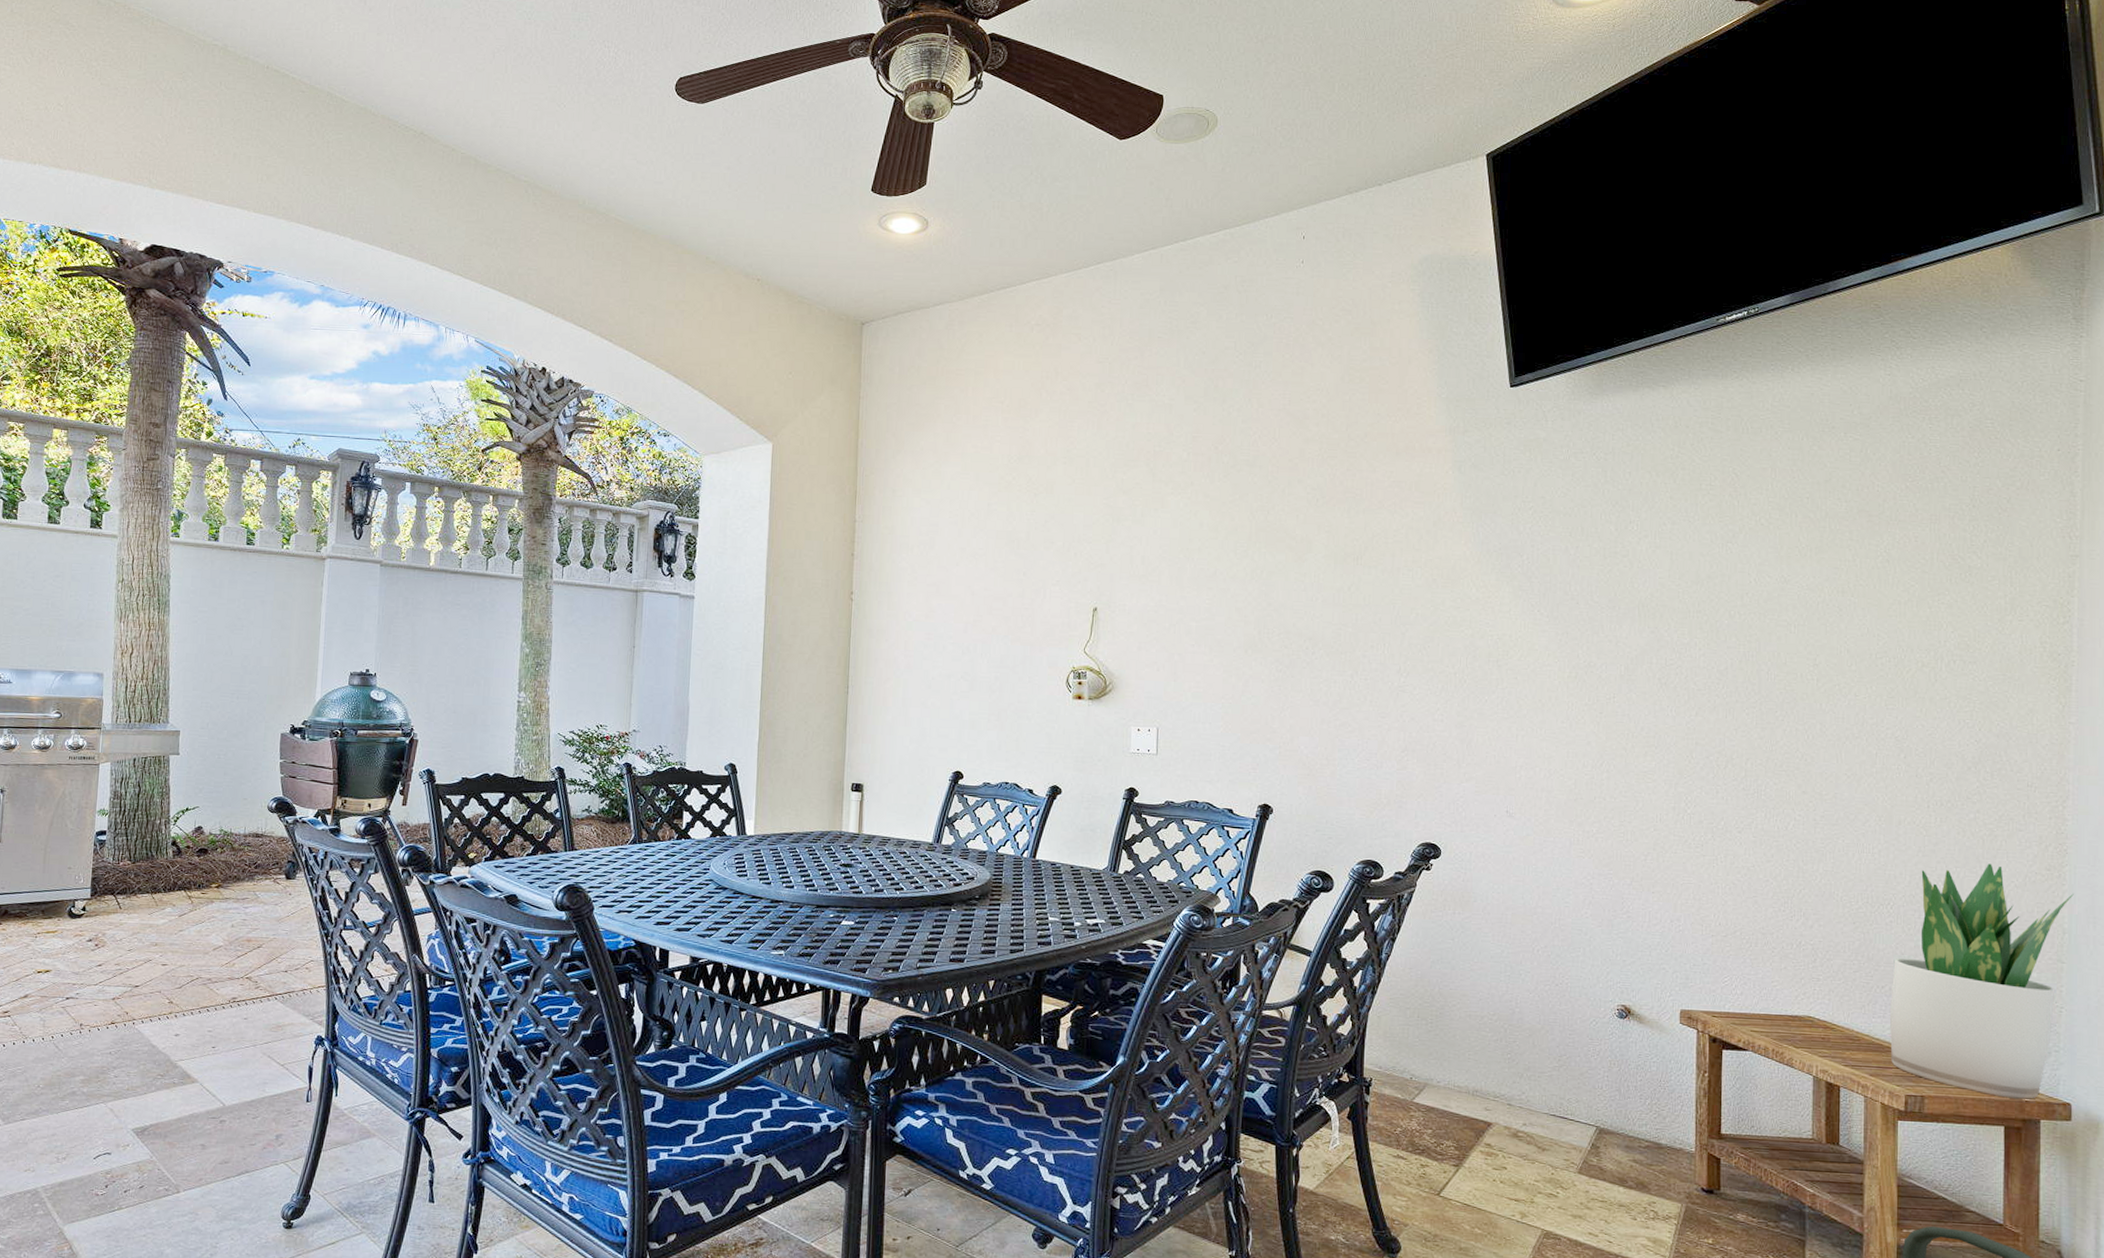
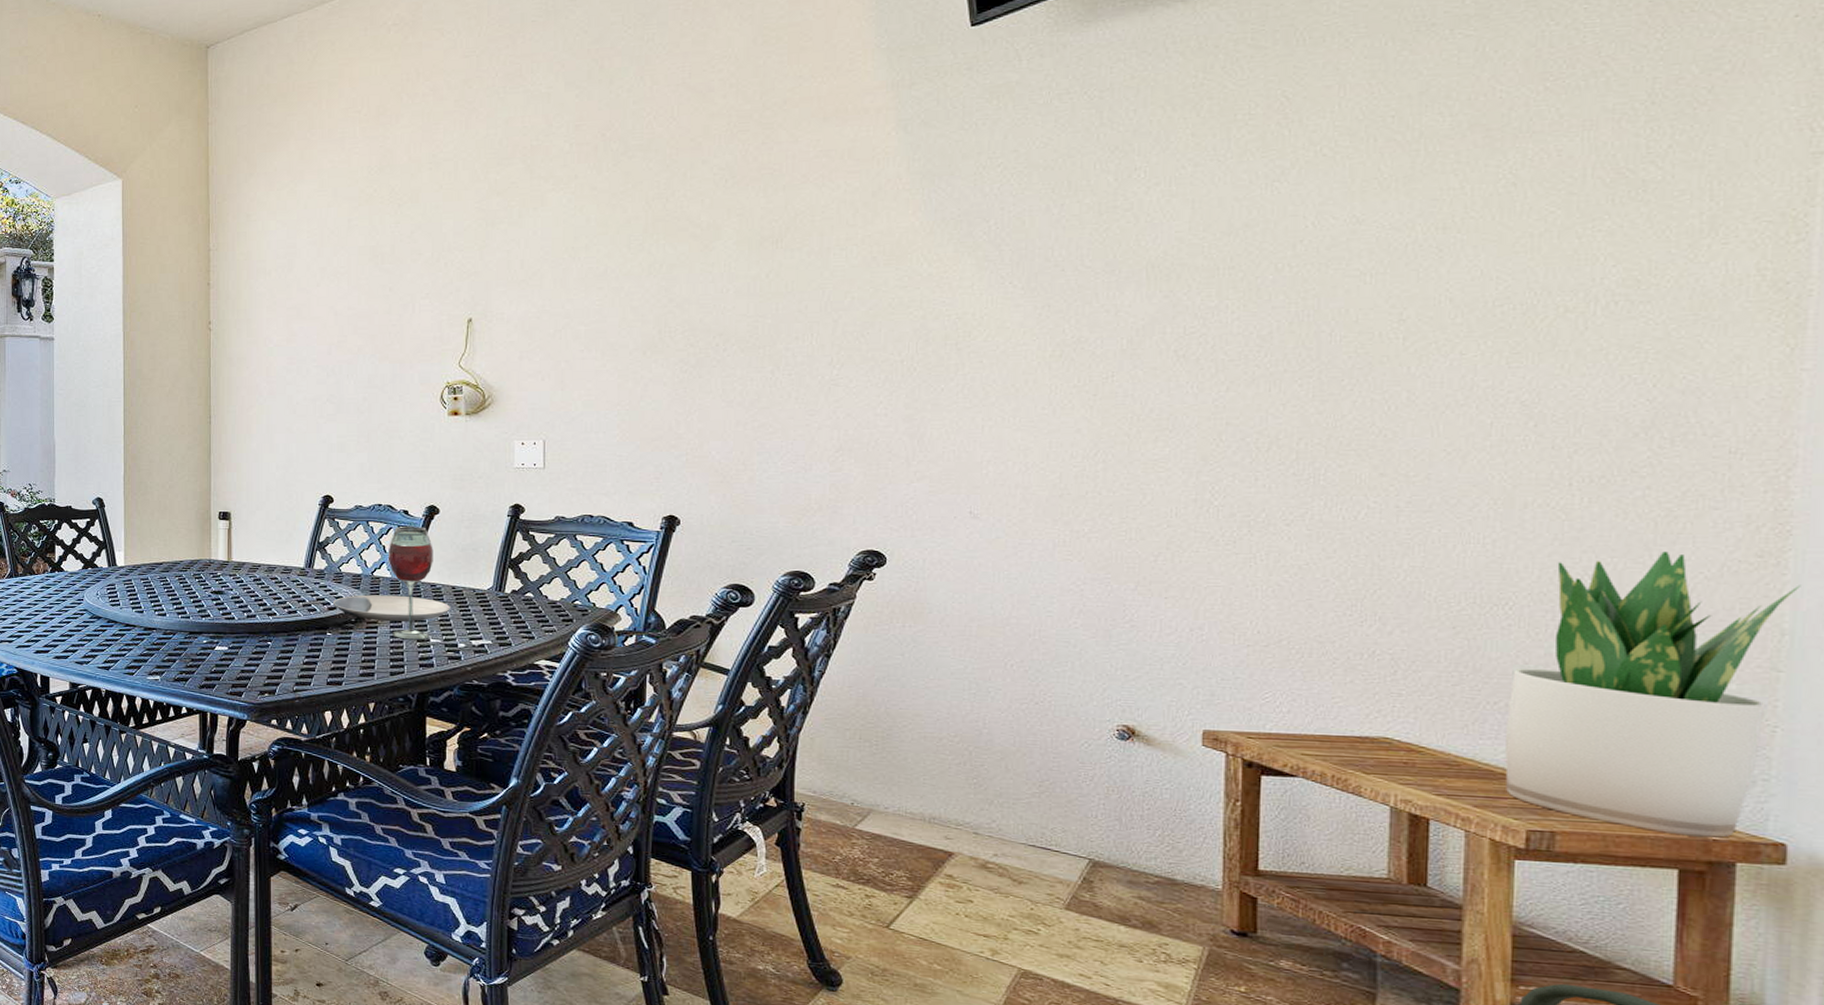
plate: none [959,871,1068,900] -> present [333,594,450,622]
wineglass: none [1013,805,1055,918] -> present [389,527,433,640]

